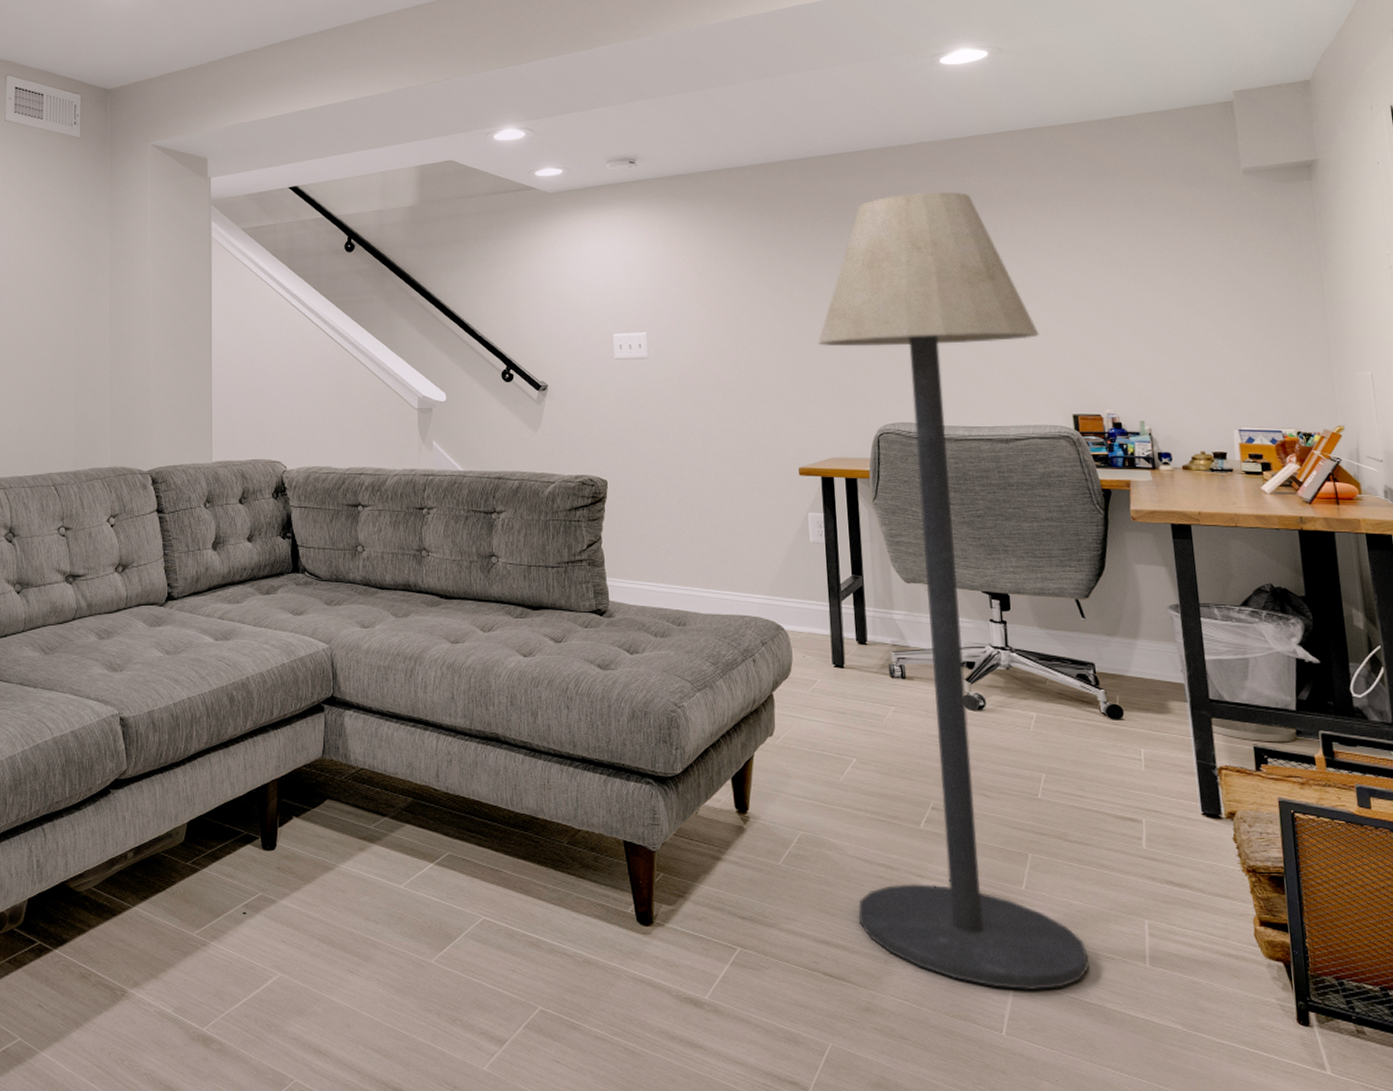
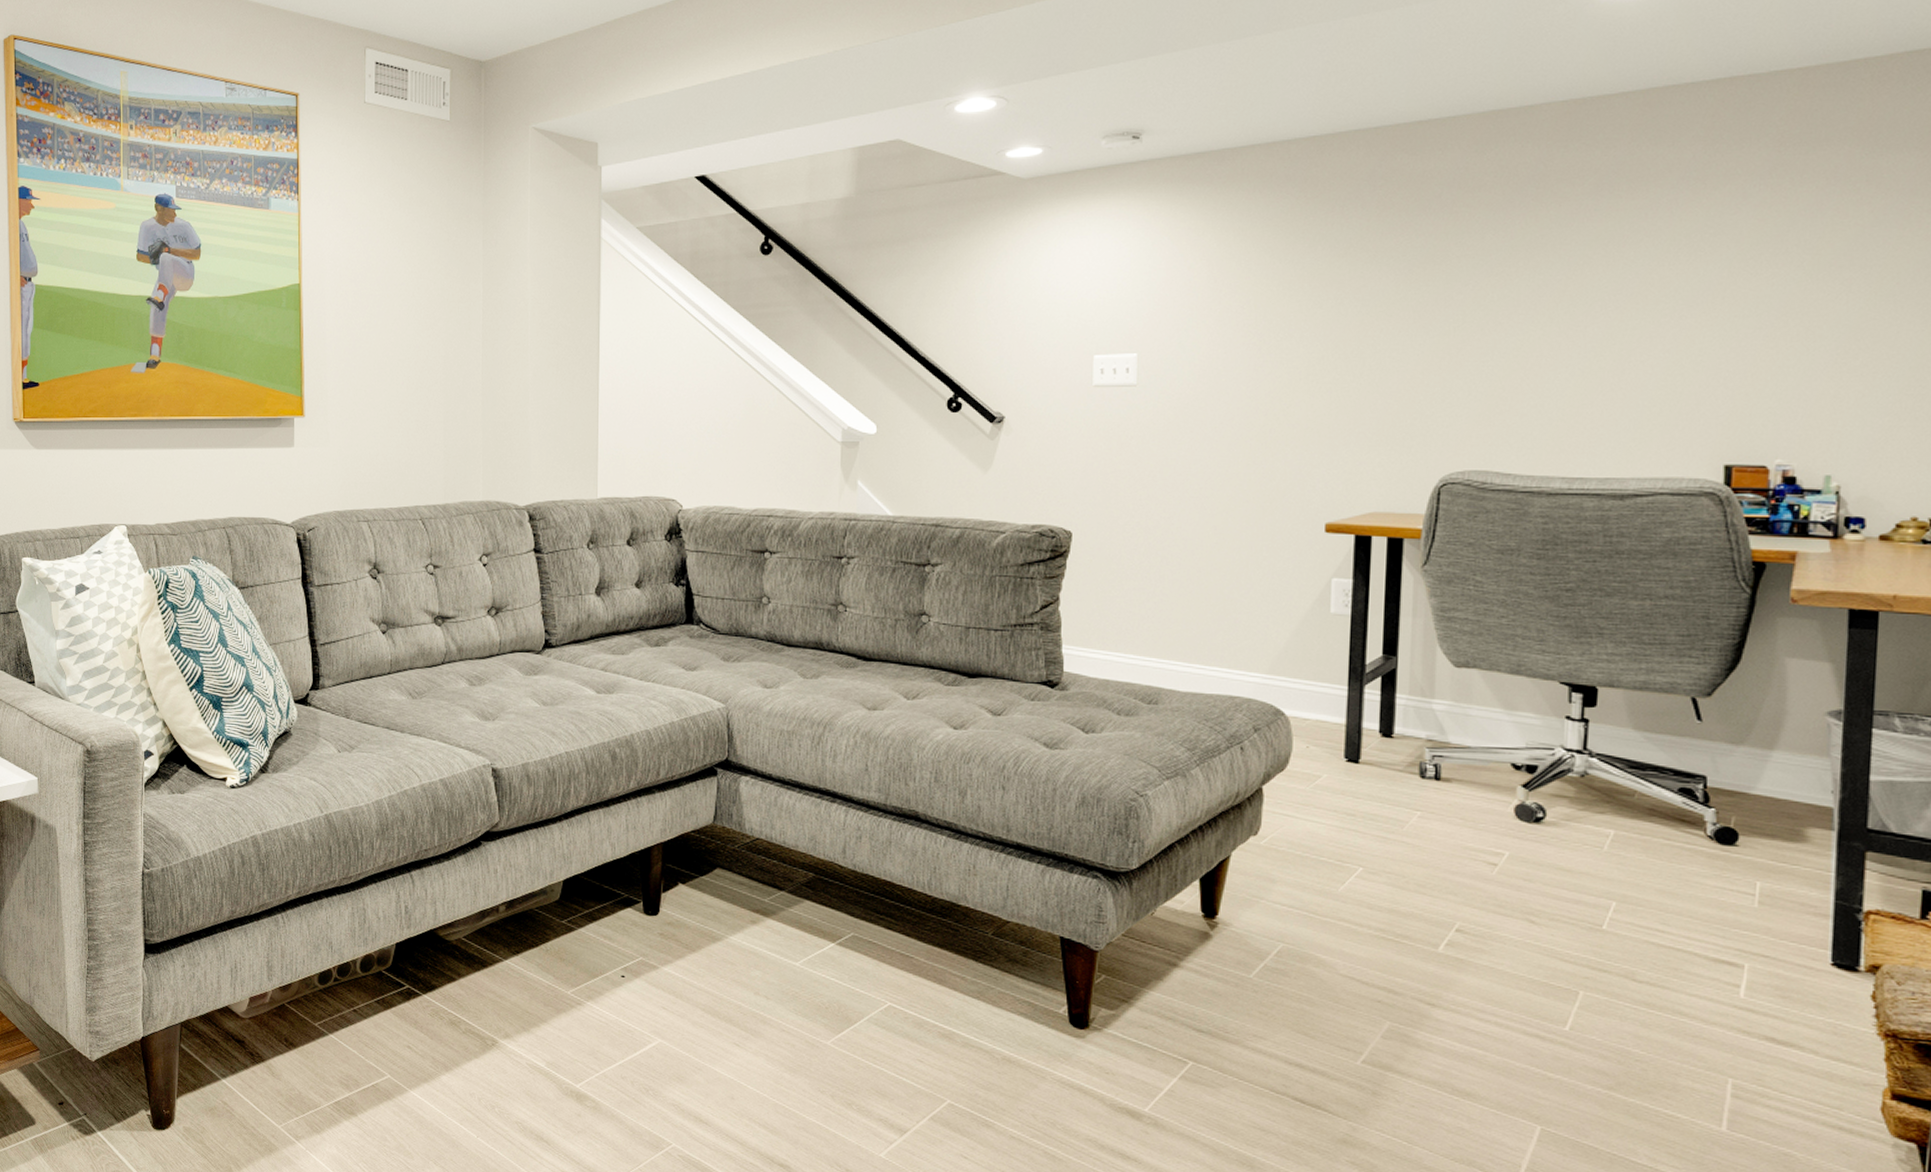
floor lamp: present [818,191,1089,991] -> none [1346,168,1691,1143]

